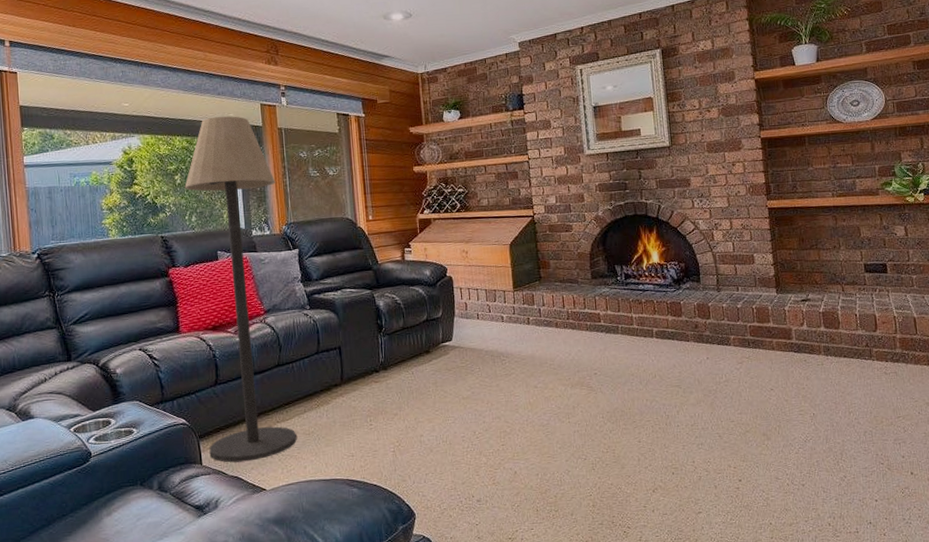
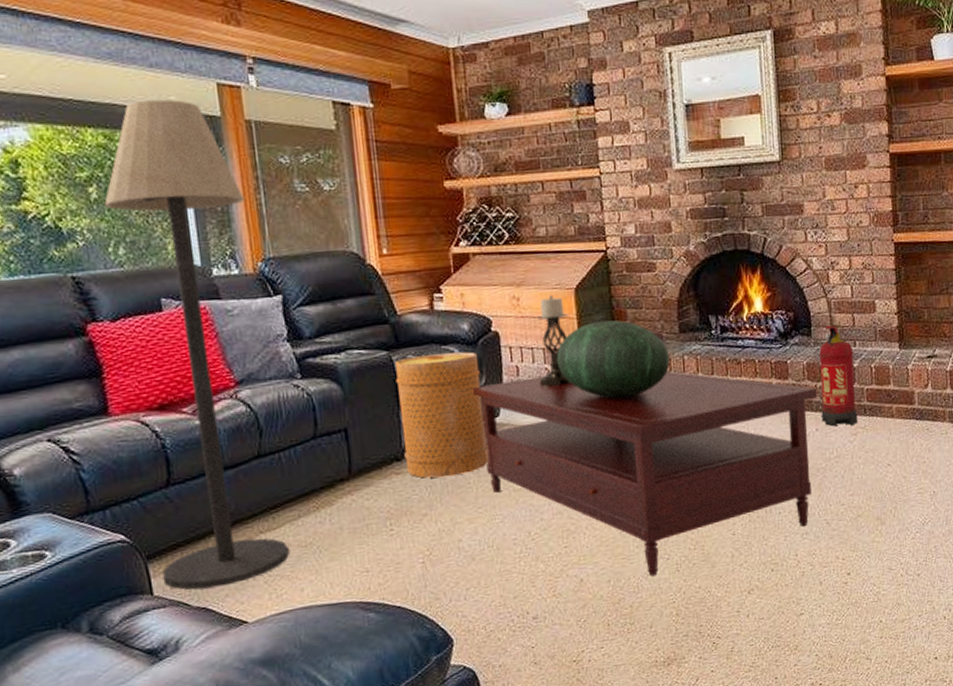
basket: none [376,291,443,387] -> present [395,351,488,478]
coffee table: none [432,308,708,473] -> present [472,370,818,577]
candle holder: none [481,250,507,319] -> present [537,295,571,387]
decorative bowl: none [495,268,585,329] -> present [556,320,670,398]
fire extinguisher: none [707,274,743,356] -> present [818,325,858,427]

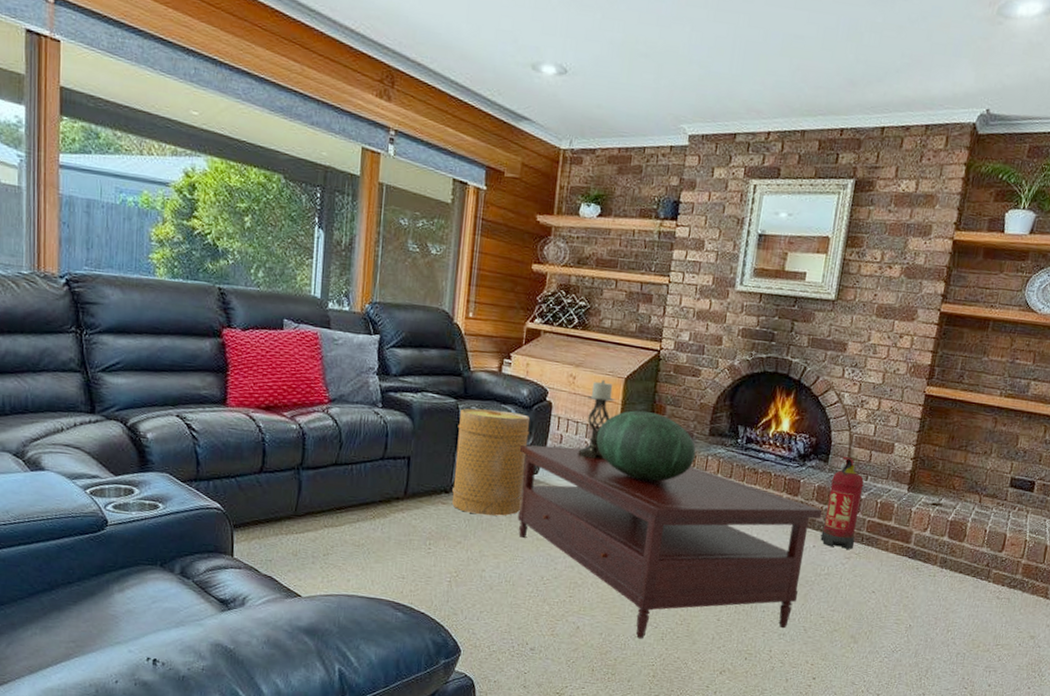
floor lamp: present [104,99,289,590] -> none [243,151,366,563]

